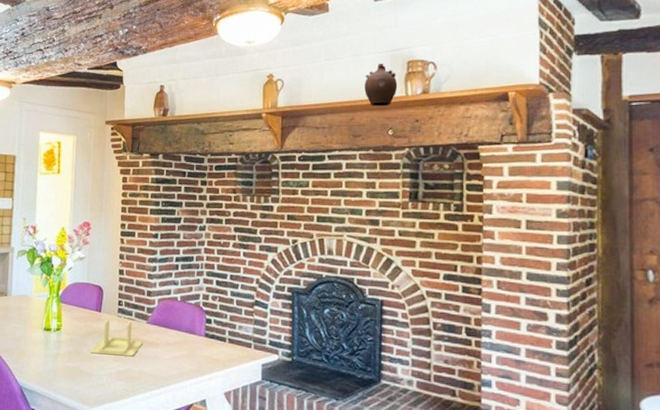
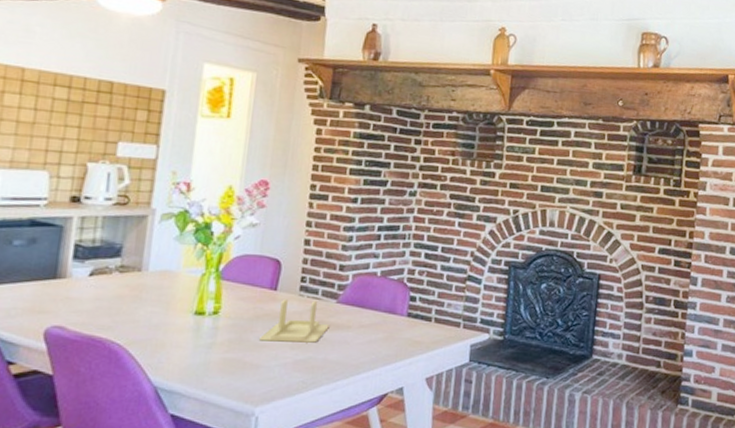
ceramic jug: present [364,63,398,106] -> none [599,31,632,76]

